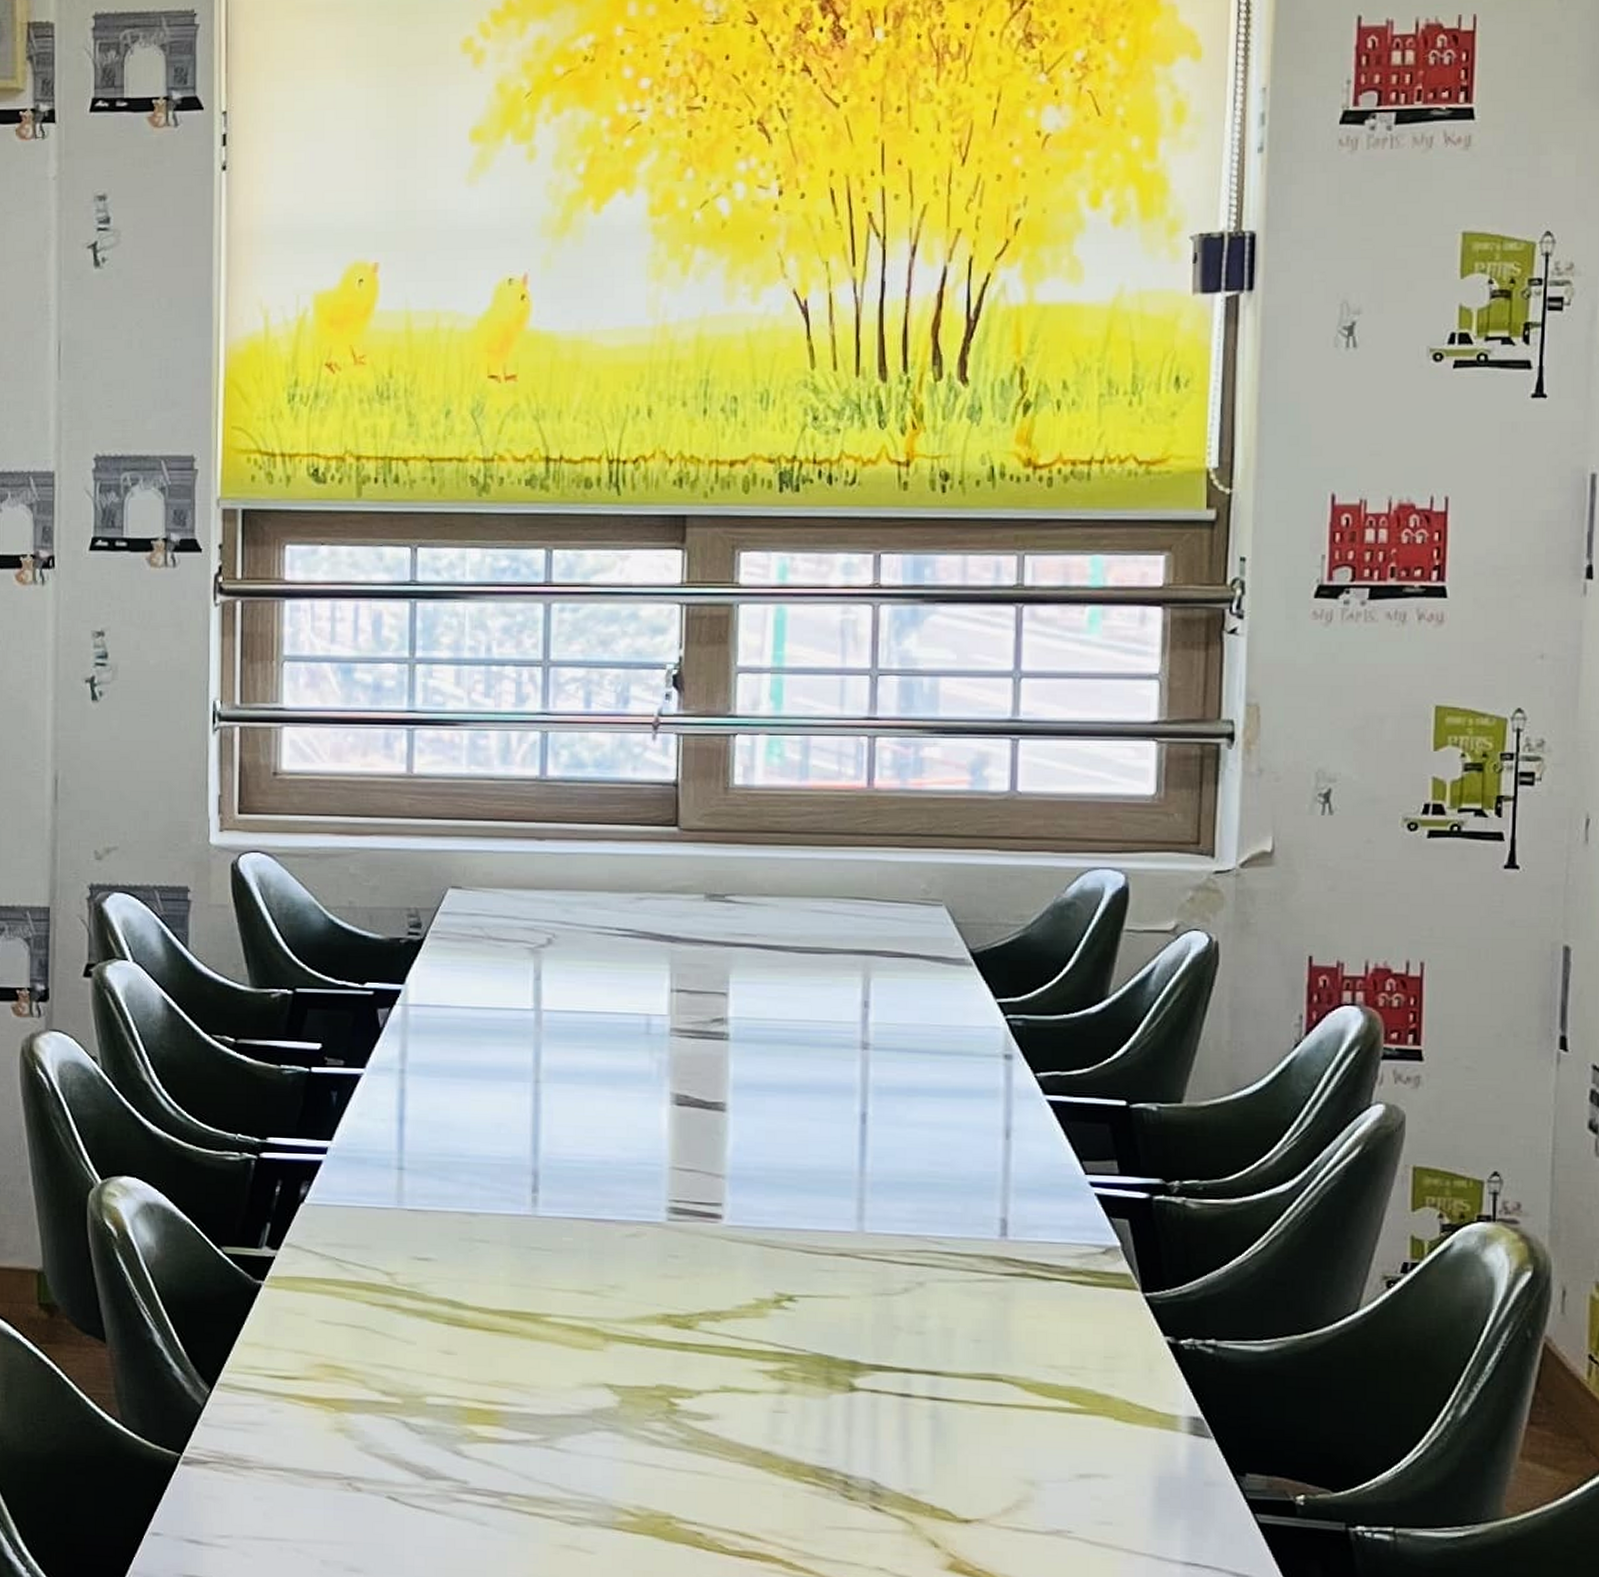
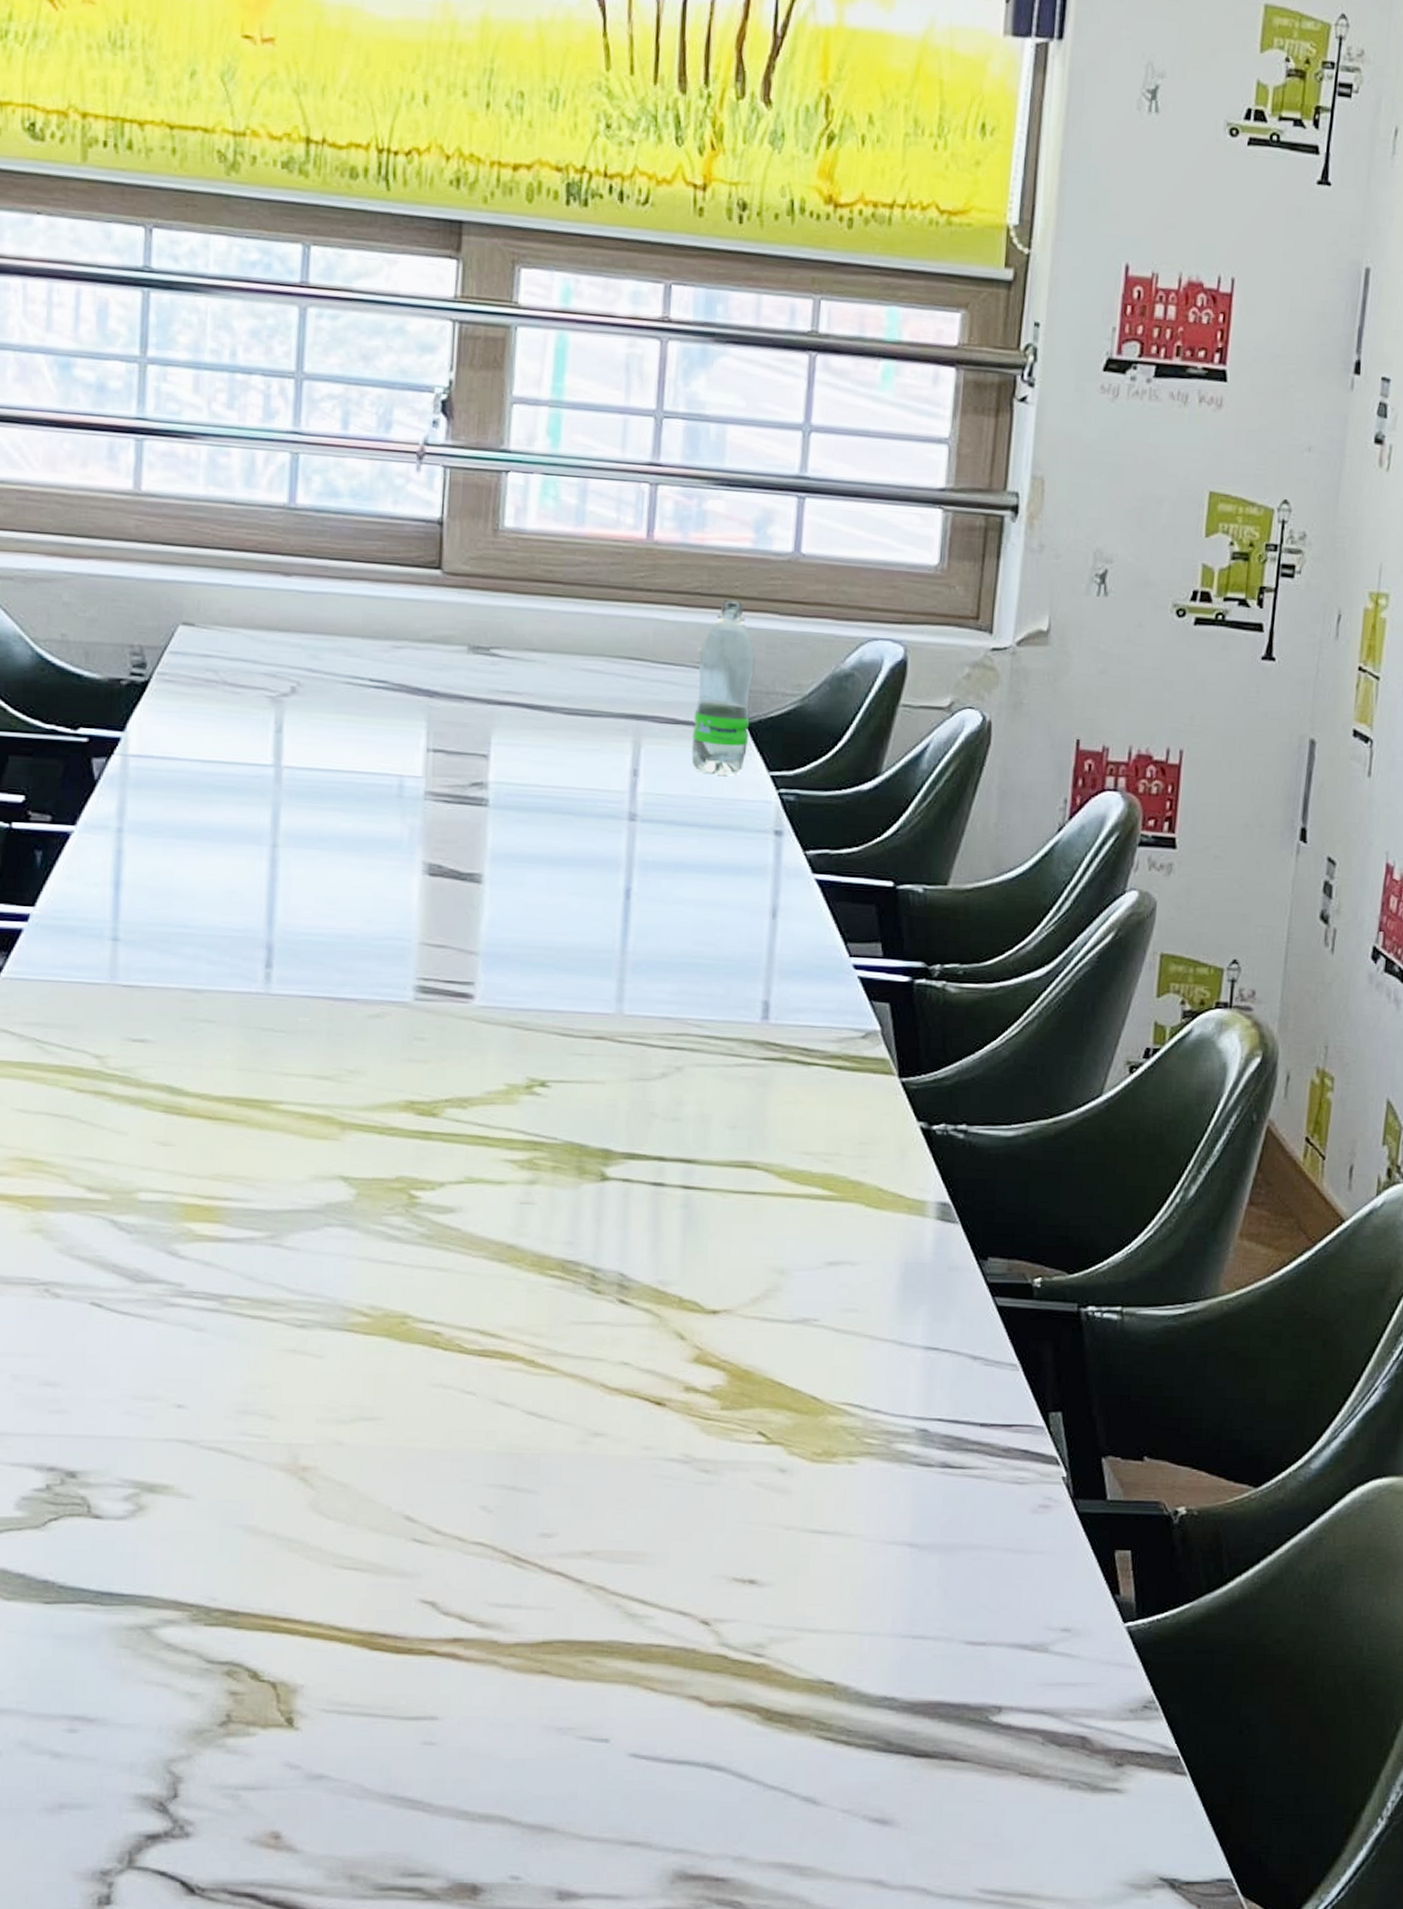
bottle: none [919,840,977,1004] -> present [691,600,756,776]

